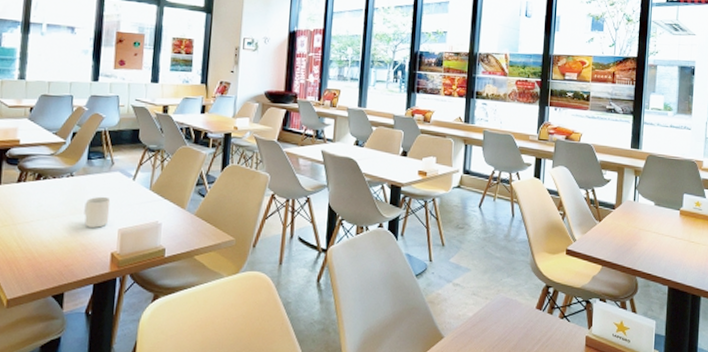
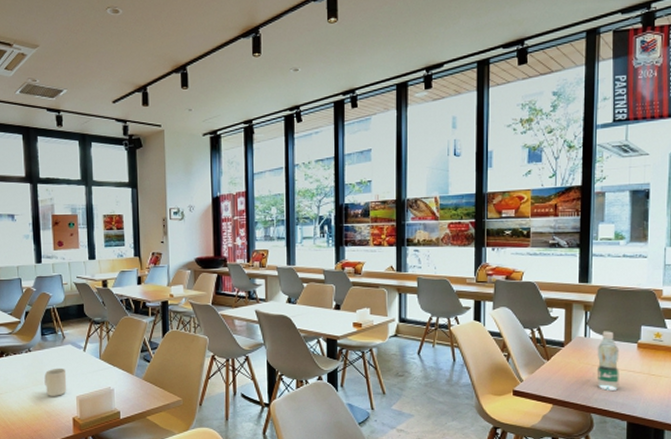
bottle: none [643,196,664,255] -> present [596,331,620,390]

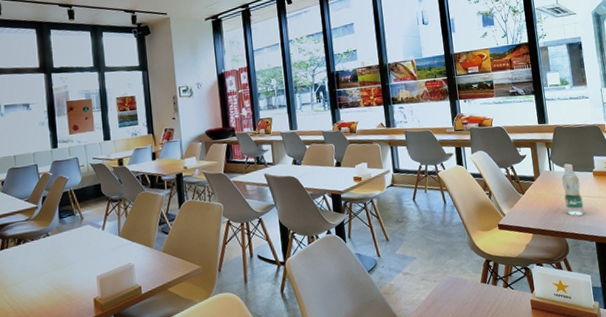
cup: present [44,368,67,396] -> none [63,249,87,279]

